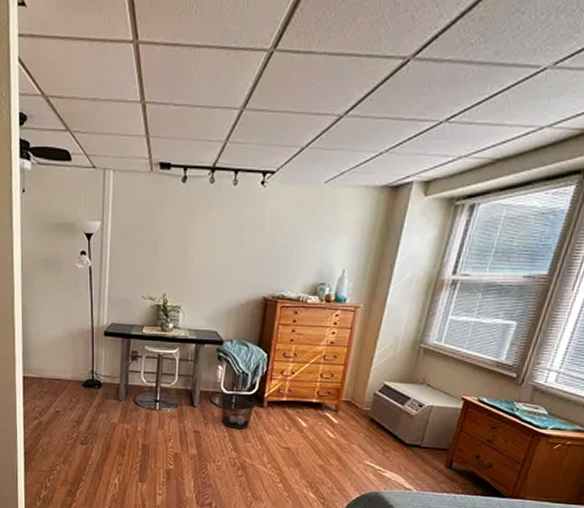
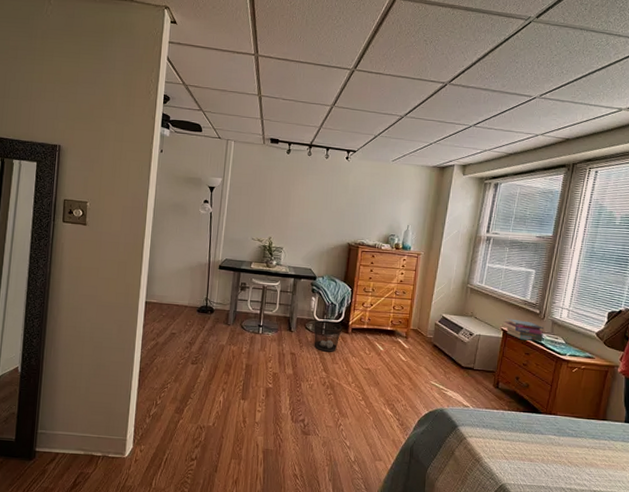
books: none [464,384,520,414] -> present [503,318,543,342]

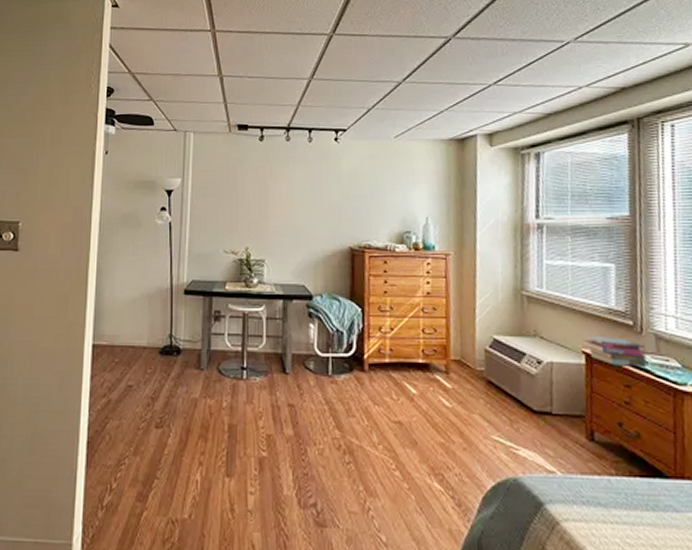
waste bin: present [313,320,342,352] -> none [316,355,355,400]

